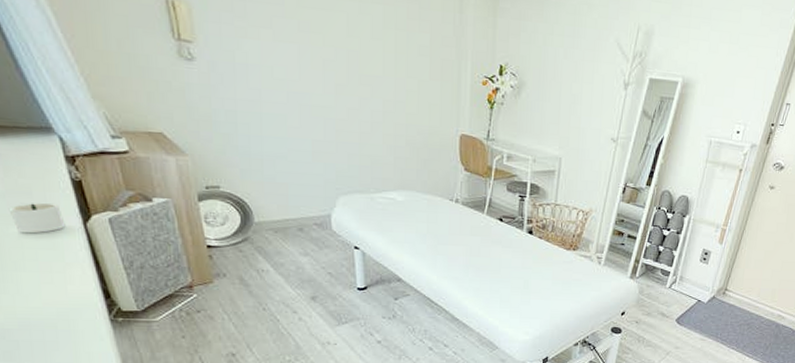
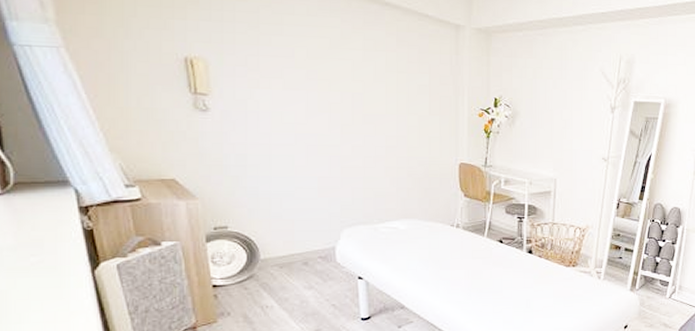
candle: present [8,202,66,234] -> none [18,253,74,285]

